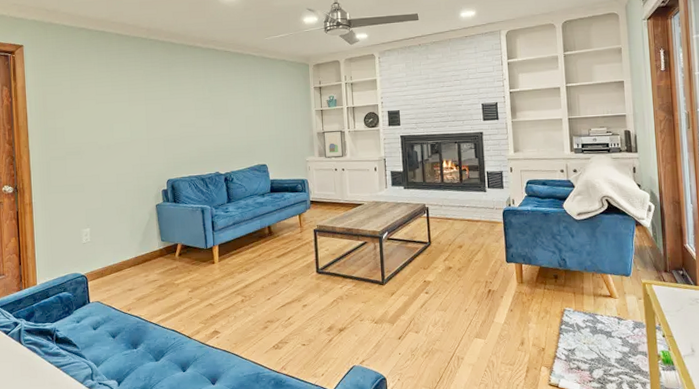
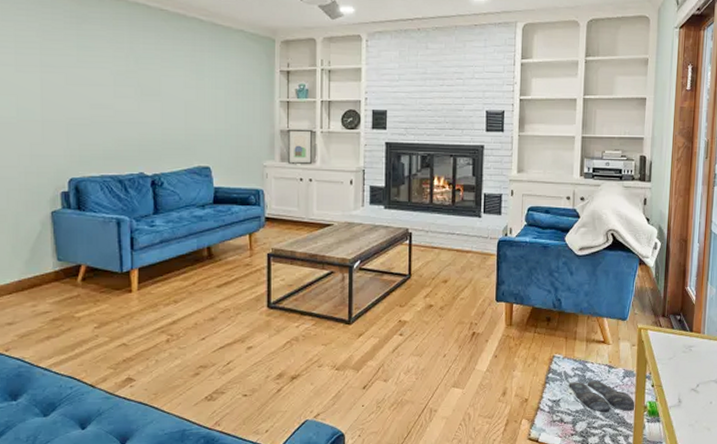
slippers: none [581,332,649,362] -> present [568,381,635,413]

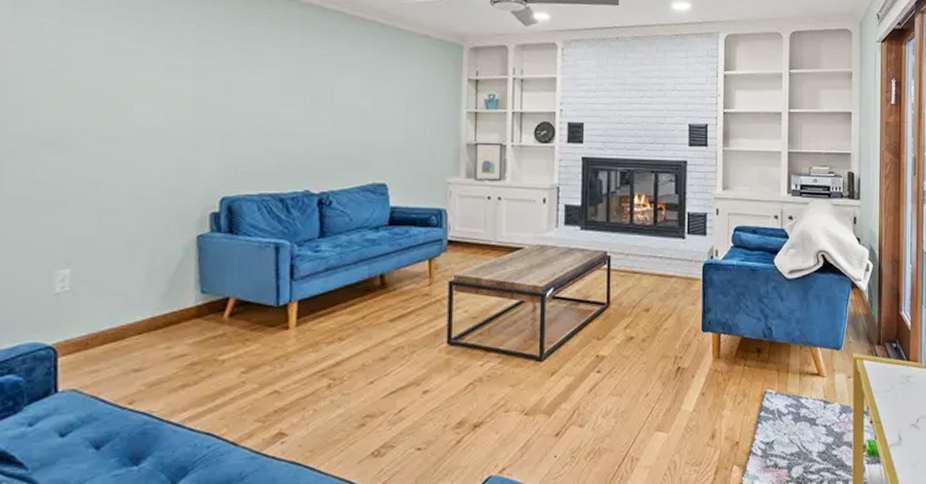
slippers: present [568,381,635,413] -> none [782,418,854,456]

